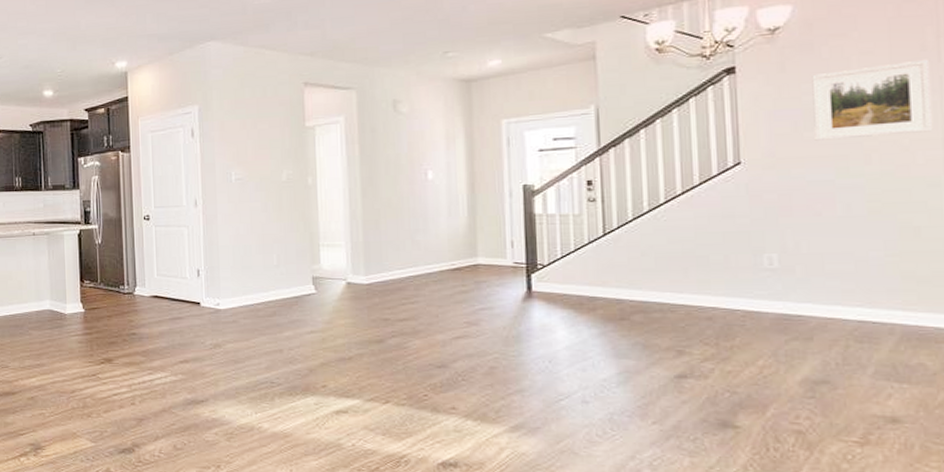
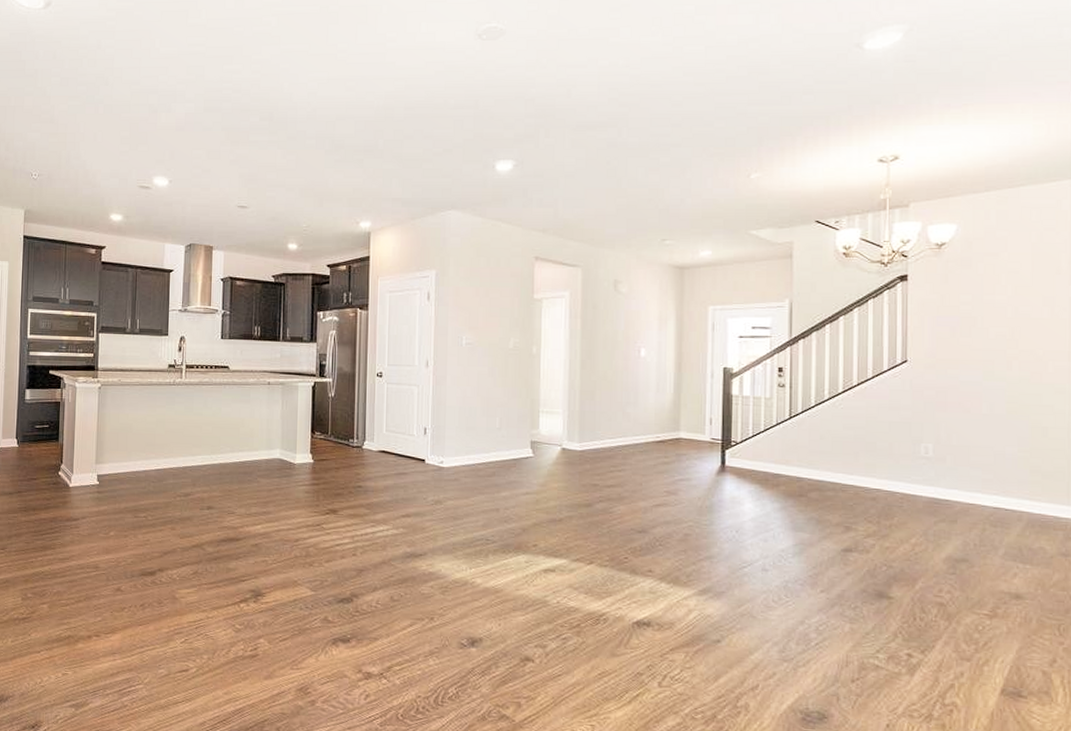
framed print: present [812,59,934,141] -> none [968,281,1063,346]

